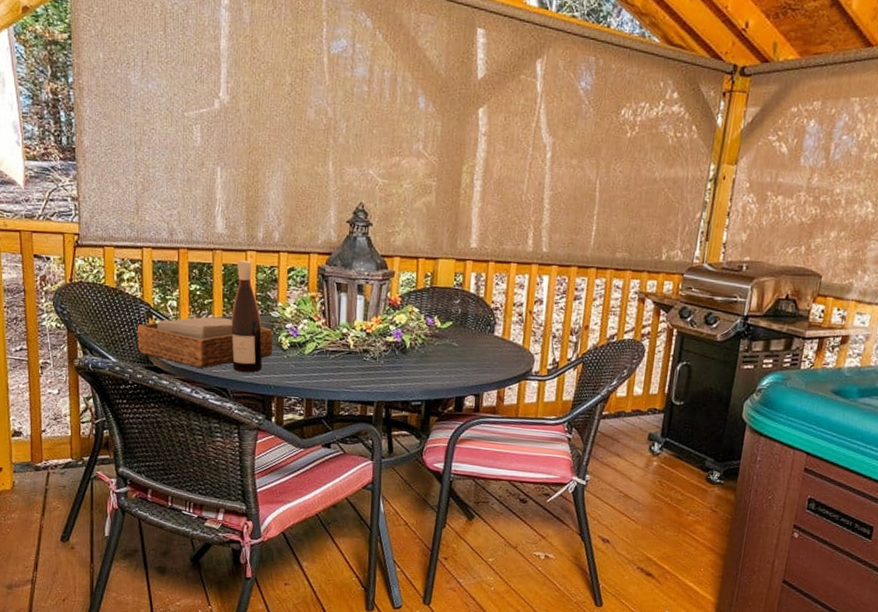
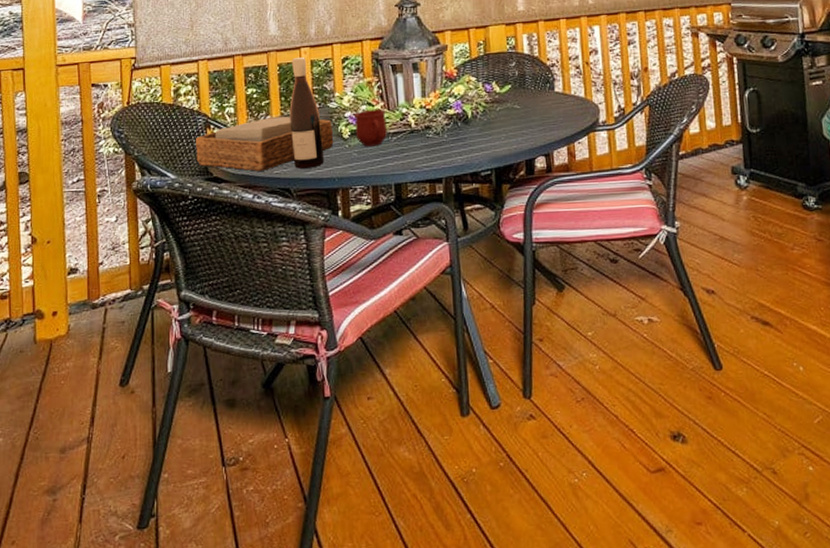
mug: none [294,324,327,361] -> present [353,108,388,147]

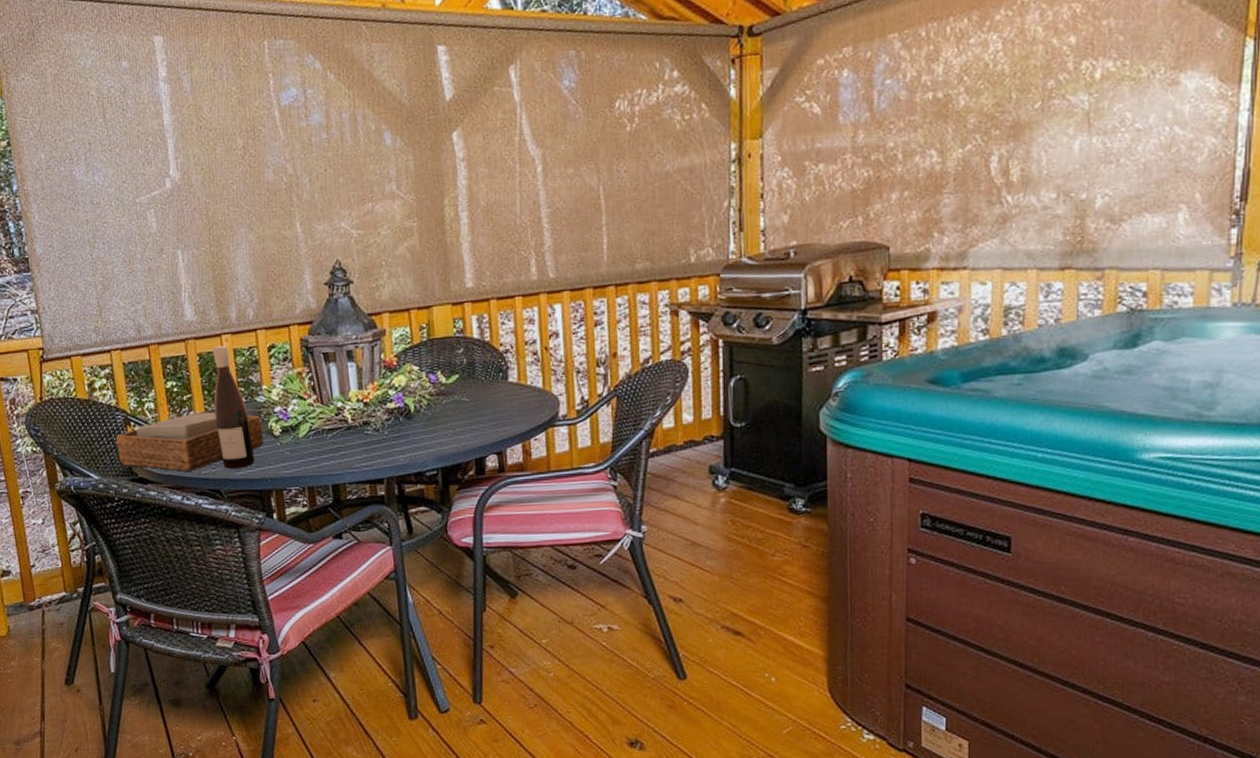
mug: present [353,108,388,147] -> none [284,402,322,445]

